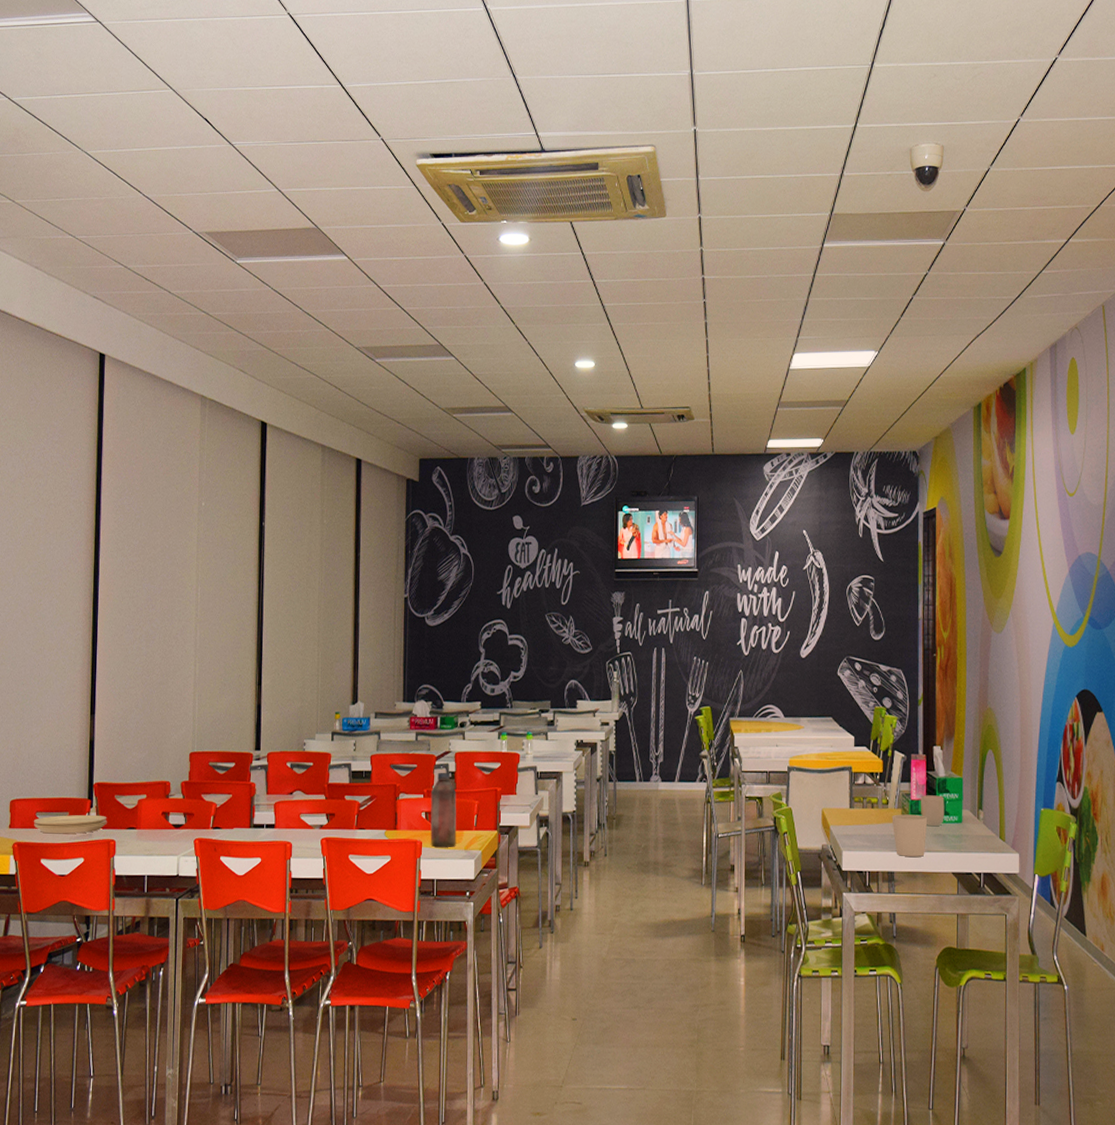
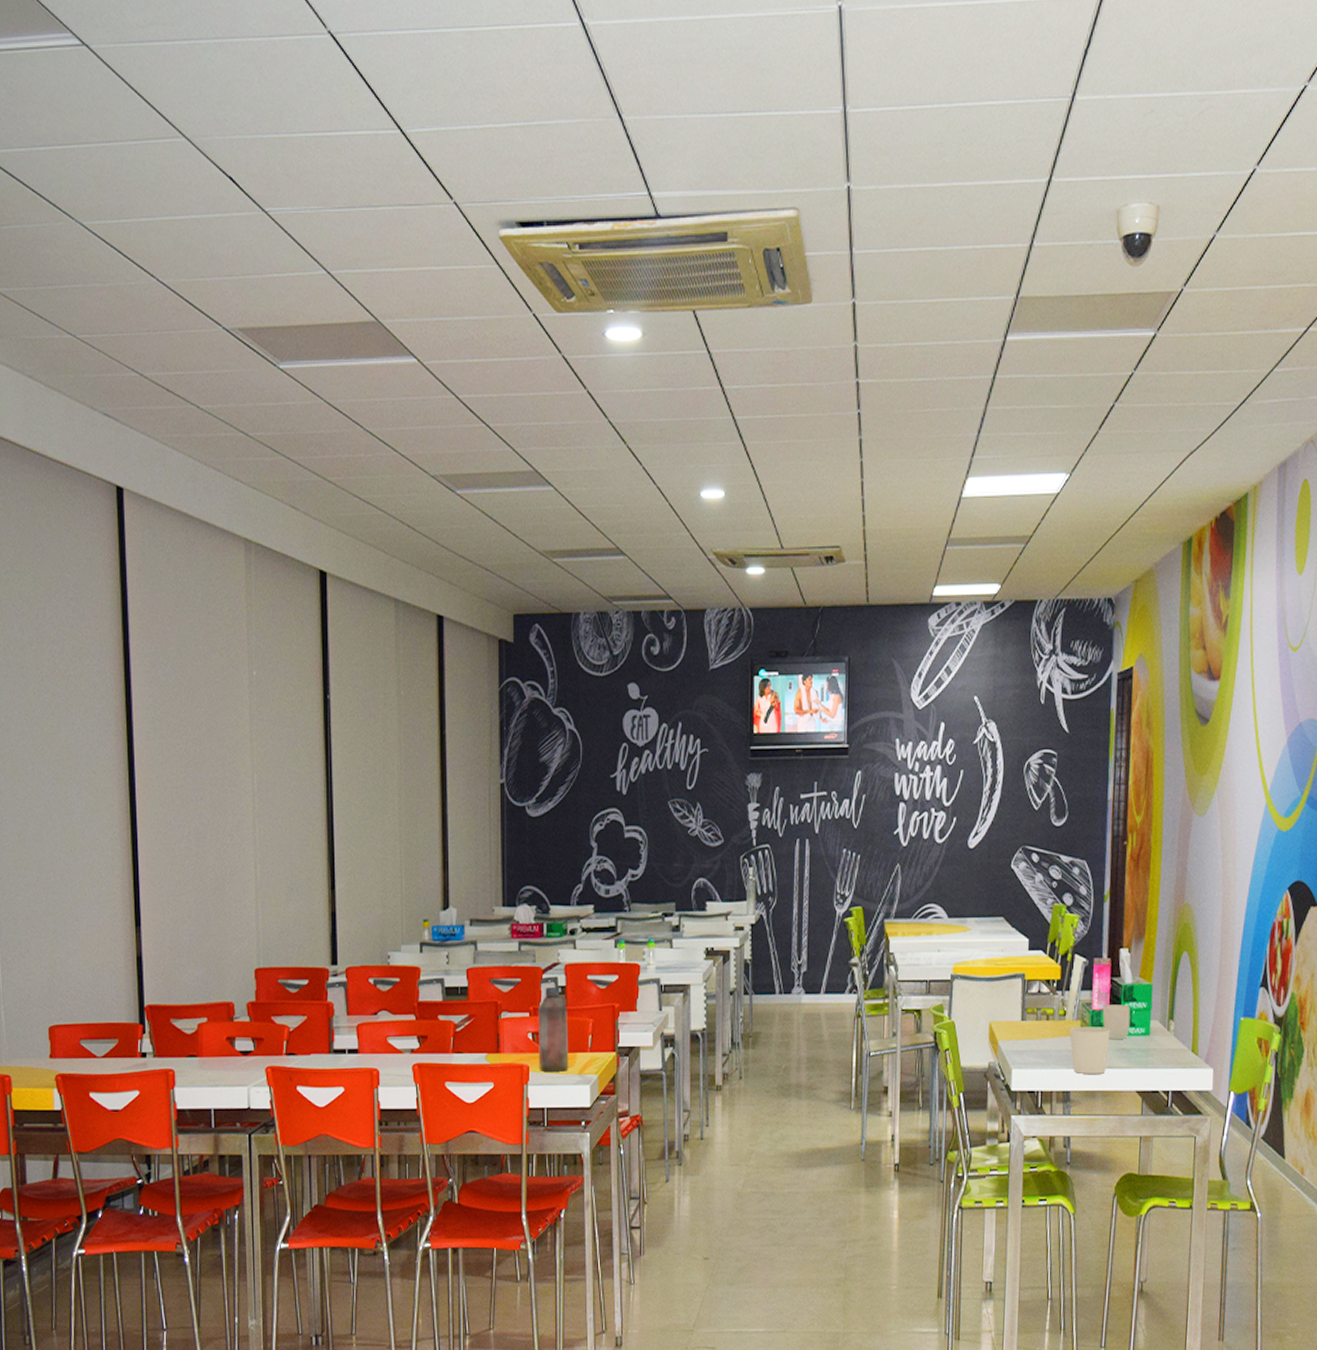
plate: present [33,814,107,834] -> none [77,1041,163,1064]

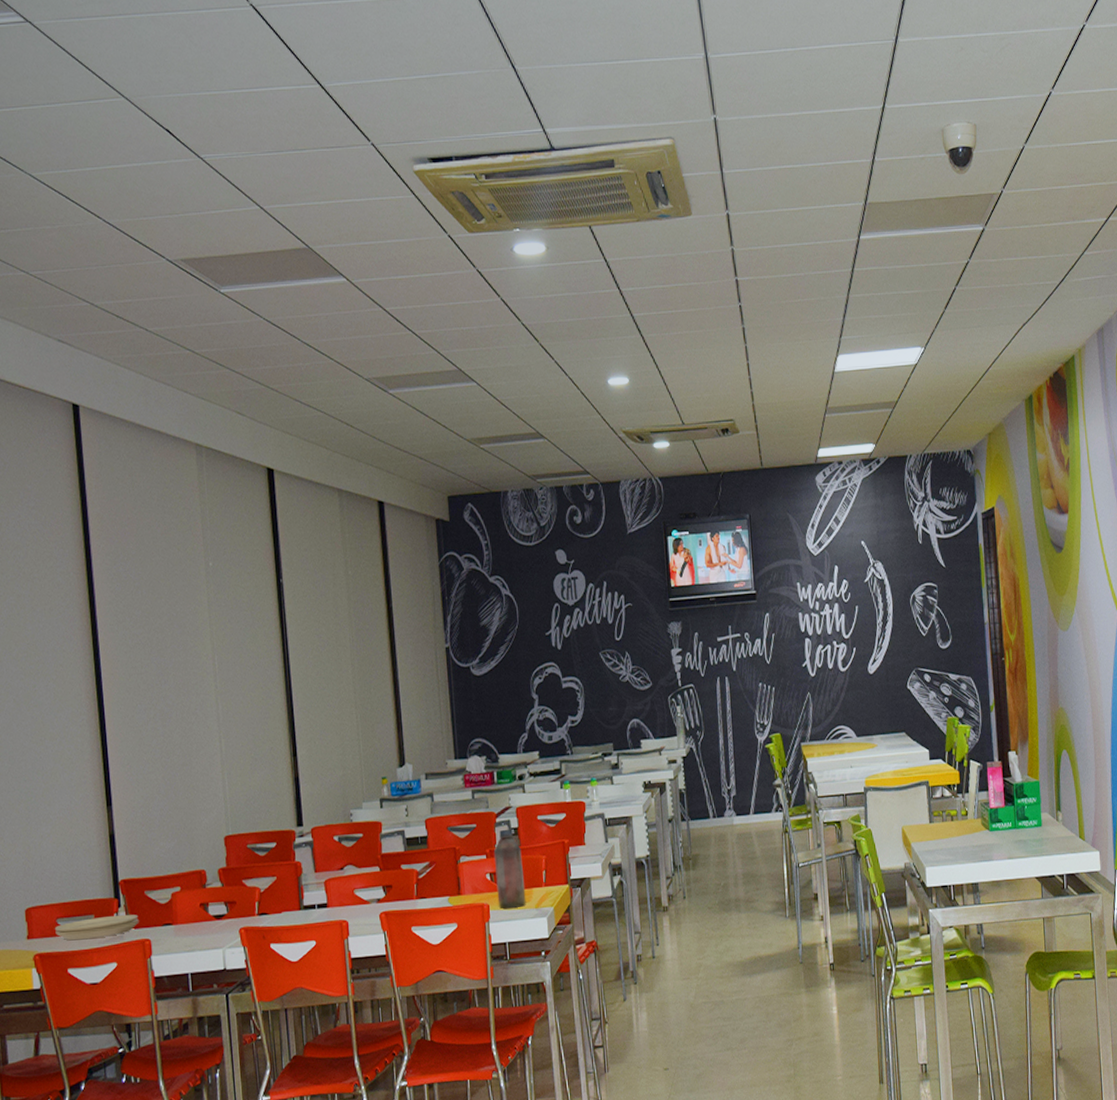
plate: none [77,1041,163,1064] -> present [54,914,139,941]
dixie cup: present [1069,1026,1111,1075] -> none [972,822,1008,867]
cup: present [1102,1004,1131,1040] -> none [999,801,1024,833]

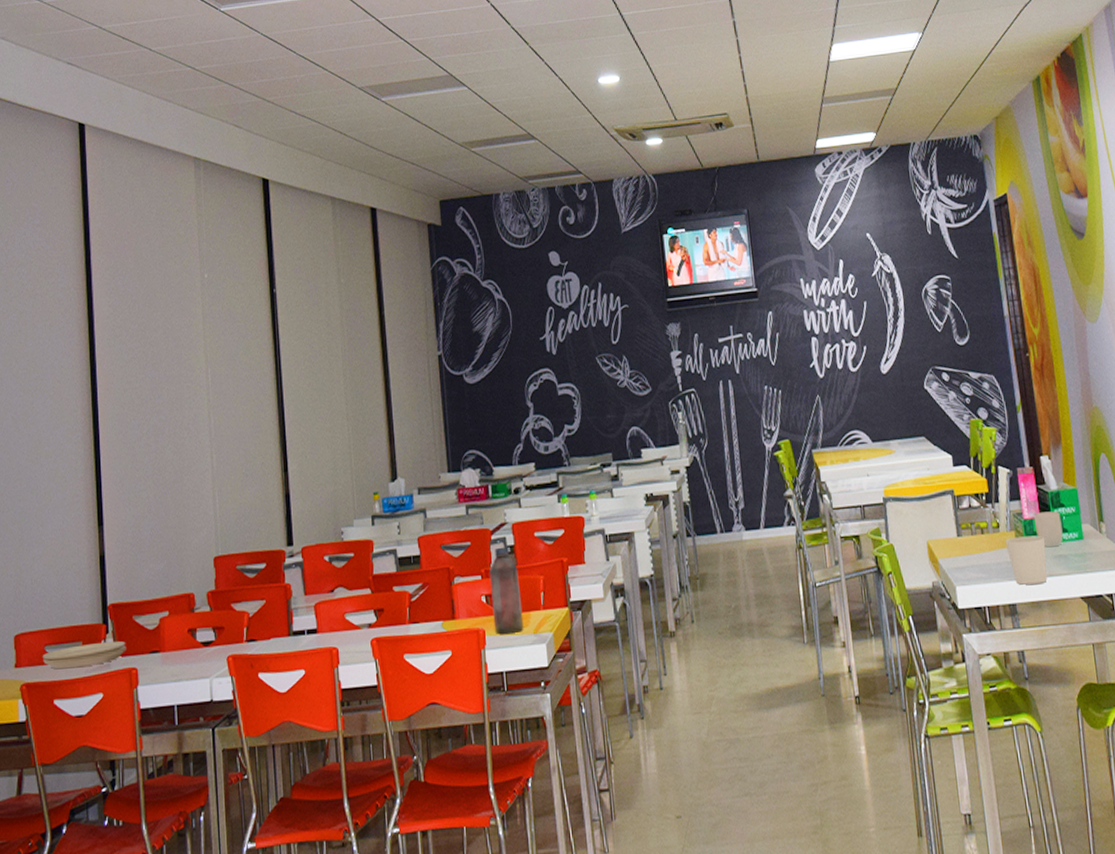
dixie cup: none [972,822,1008,867] -> present [1005,535,1048,585]
cup: none [999,801,1024,833] -> present [1033,511,1064,548]

